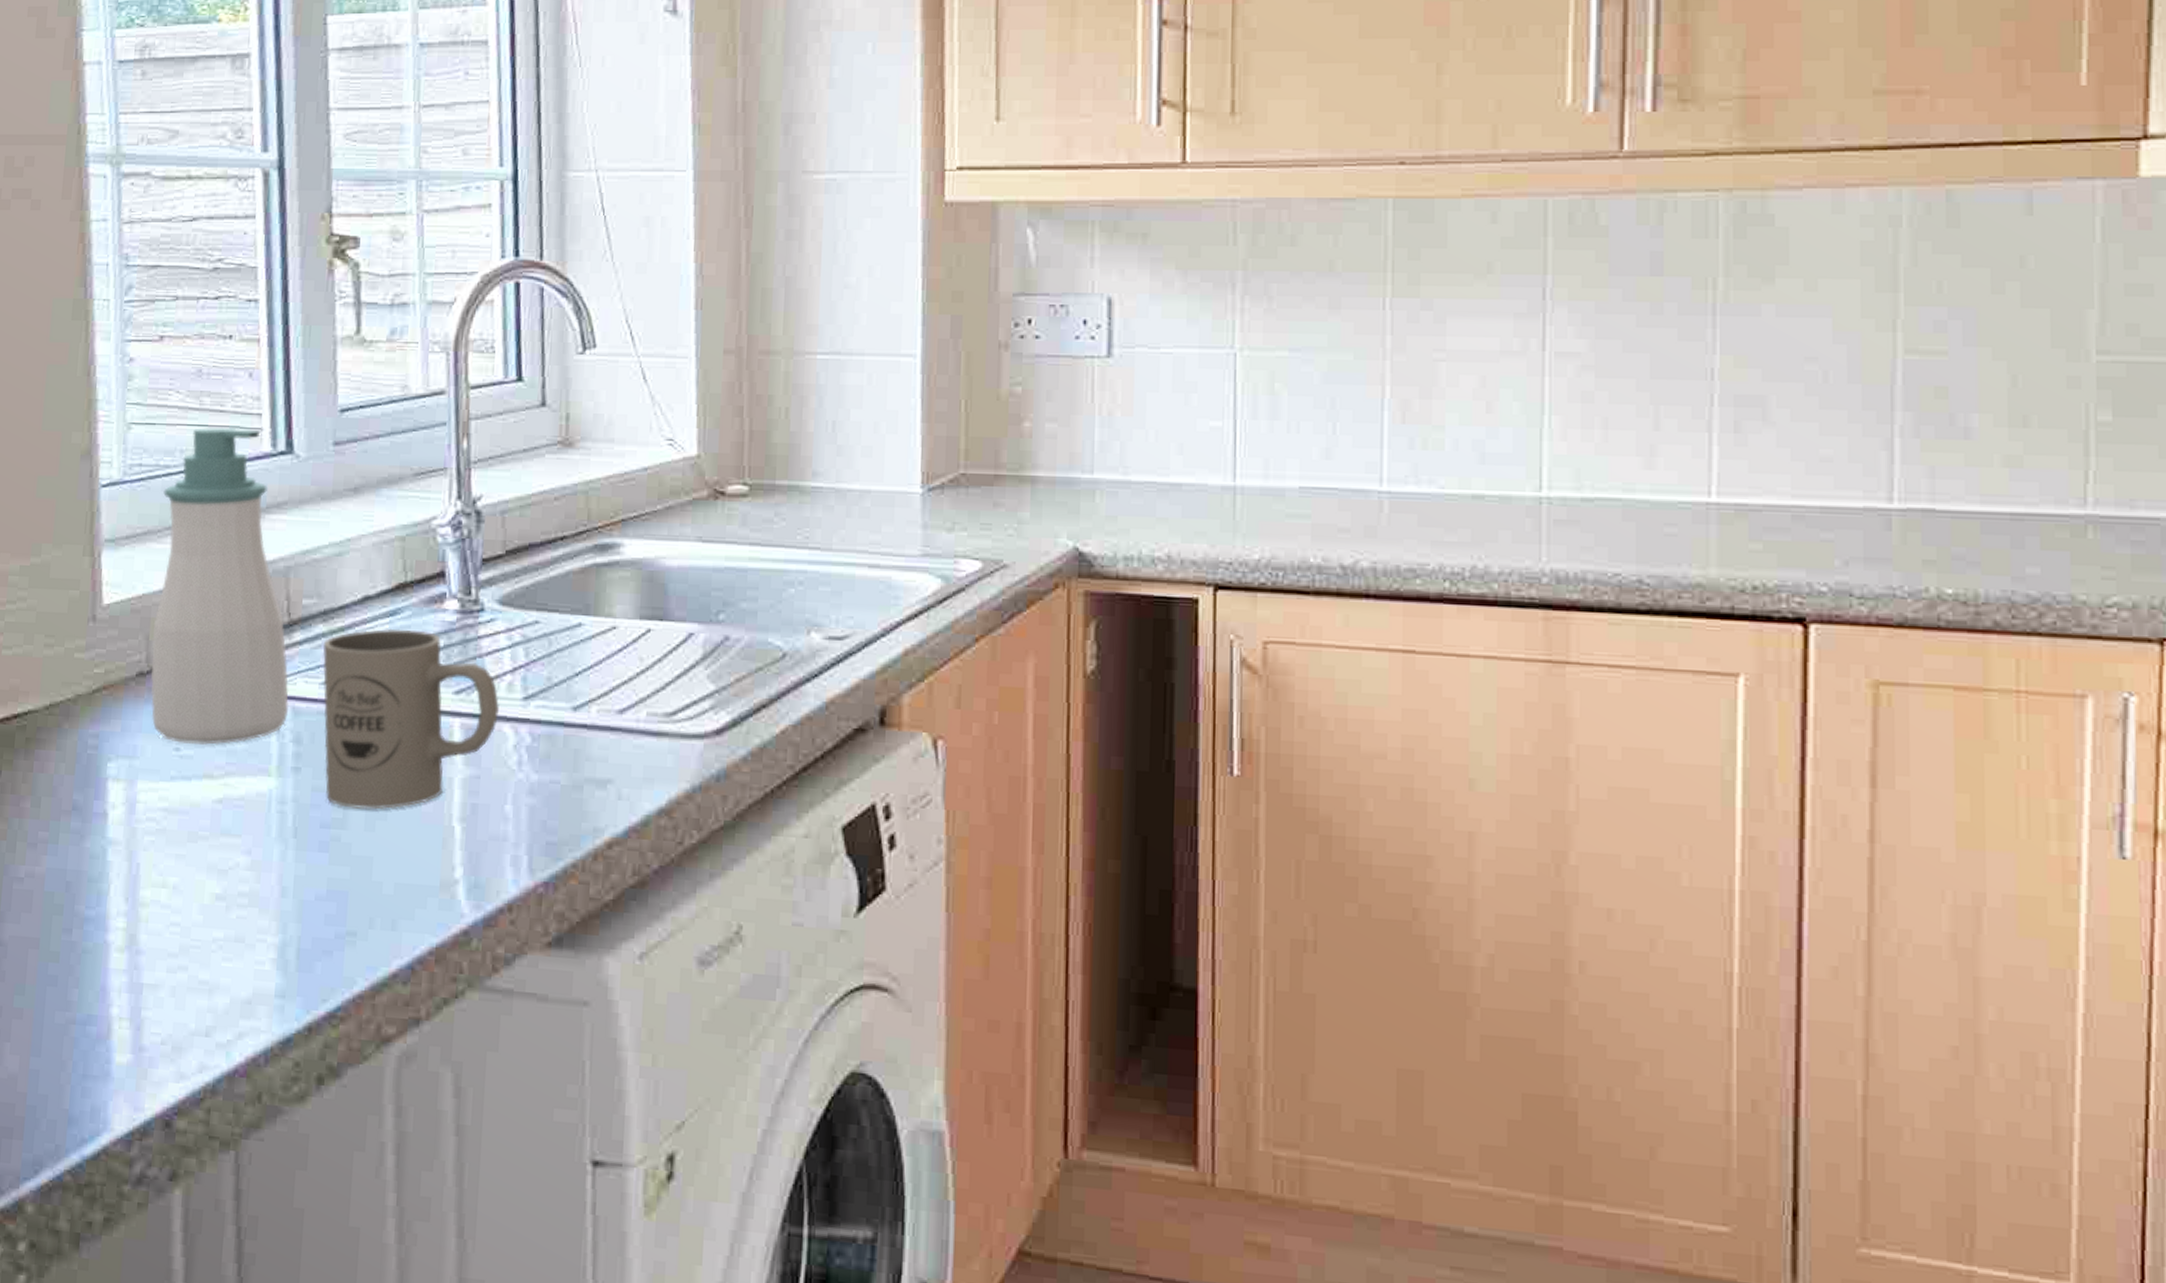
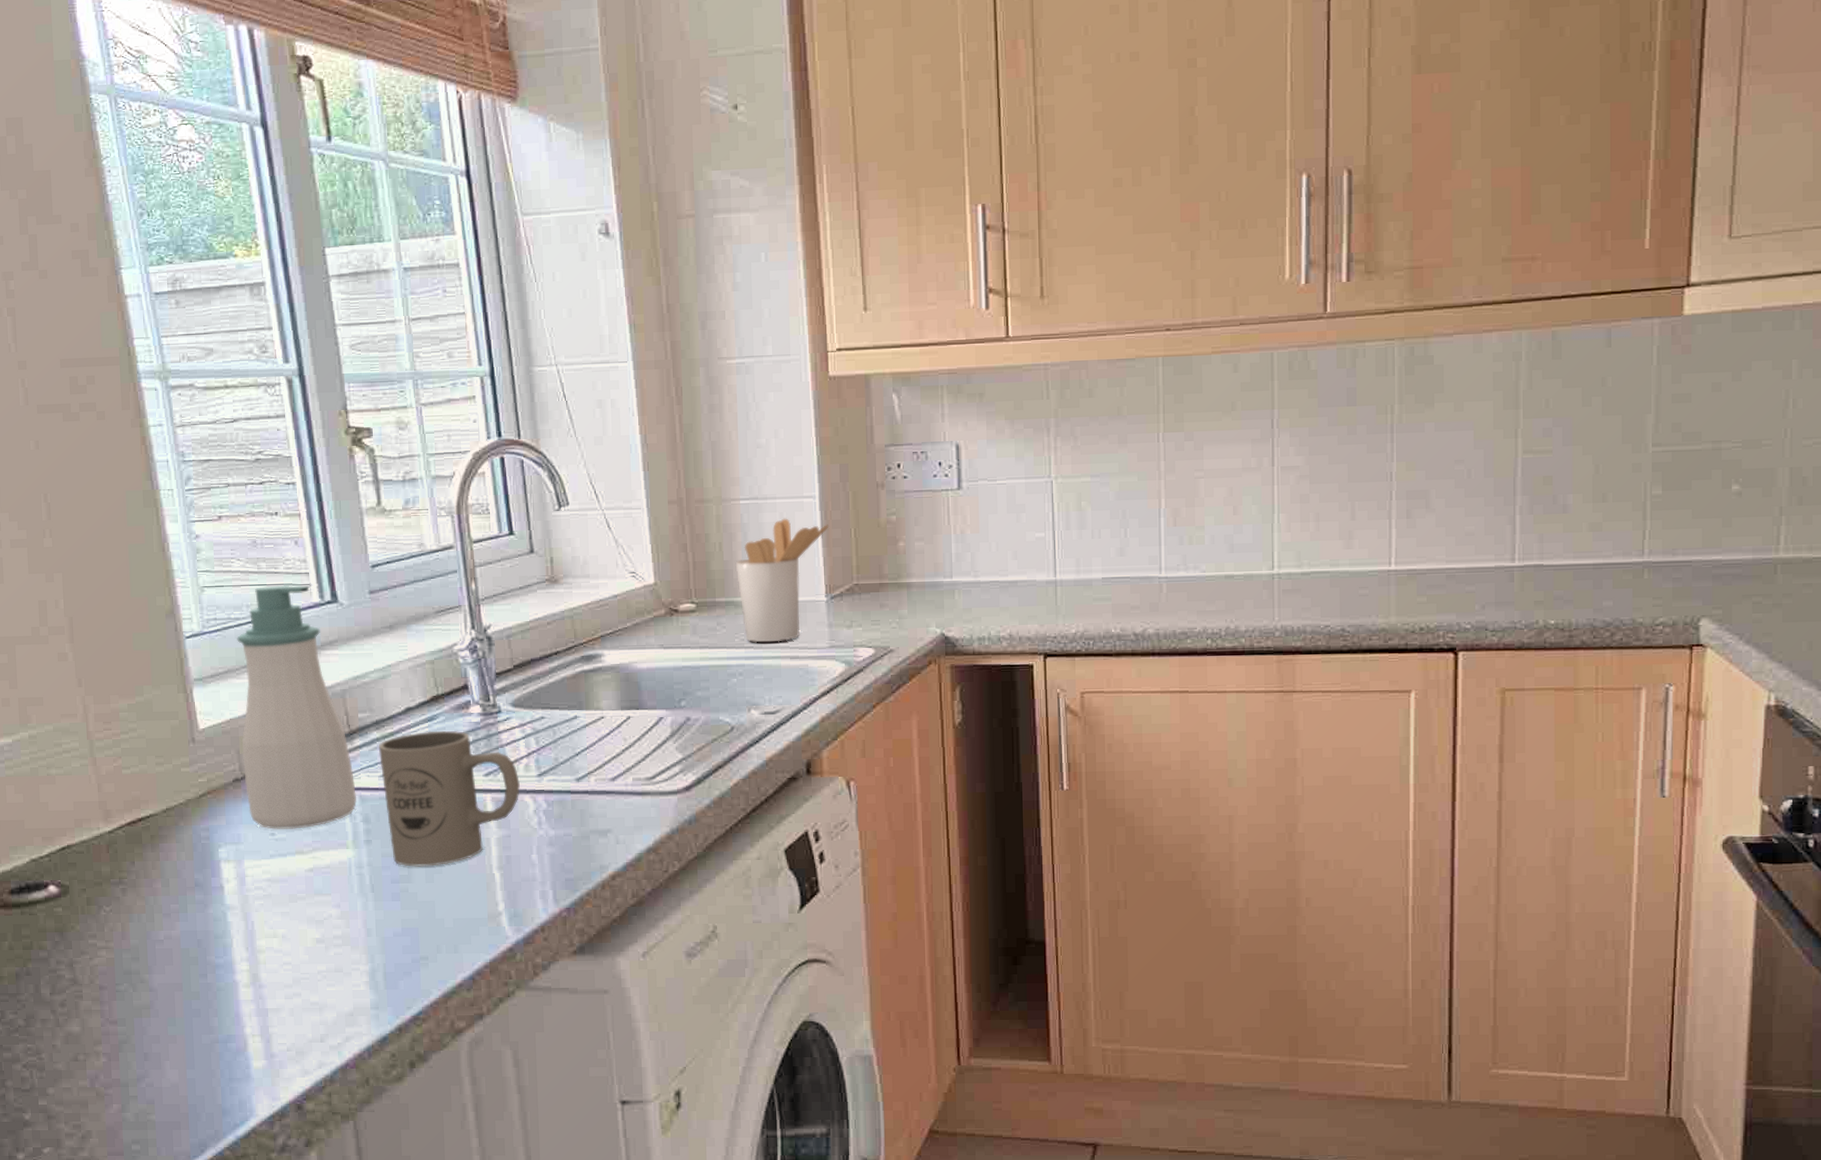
utensil holder: none [804,381,931,544] -> present [735,518,828,643]

